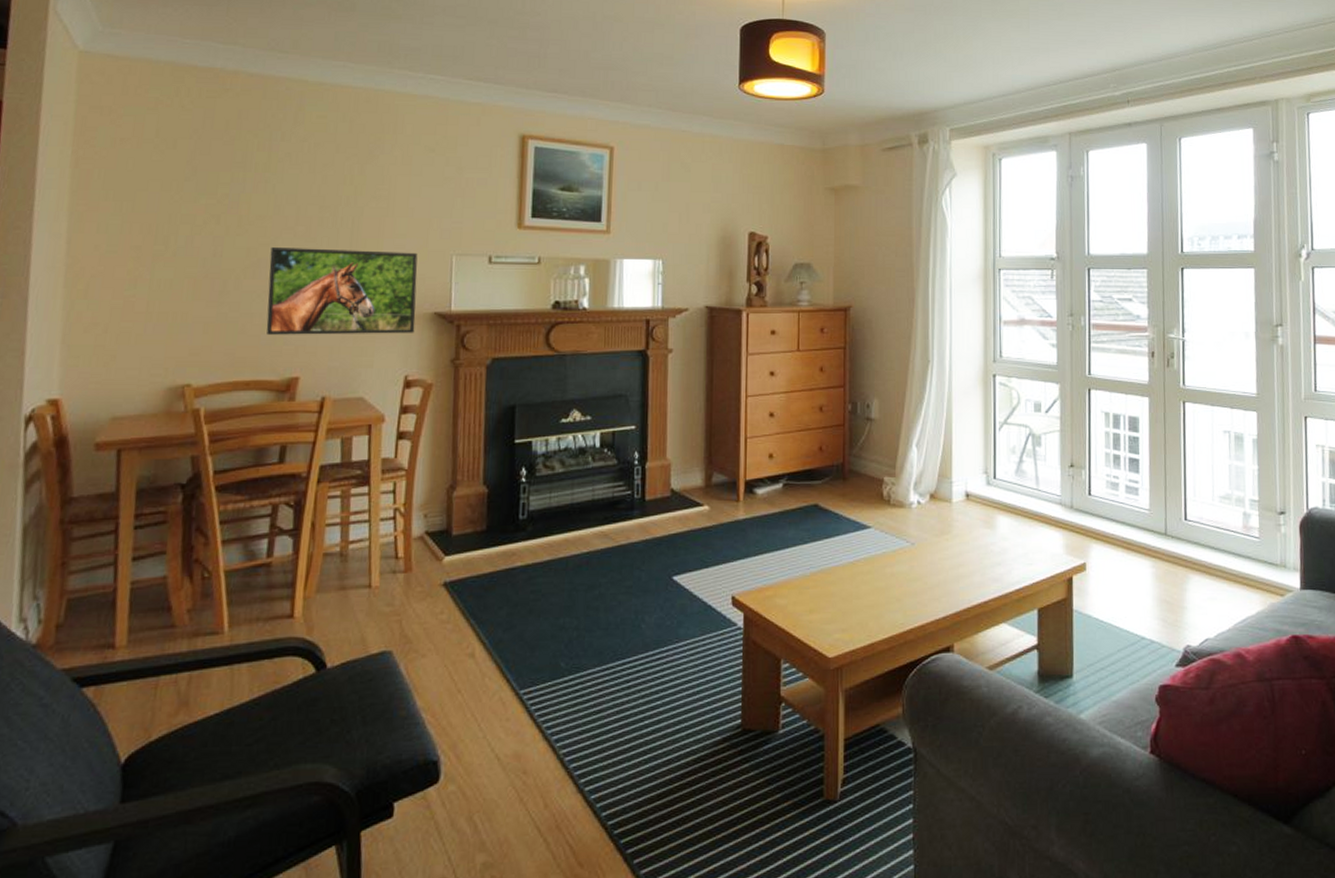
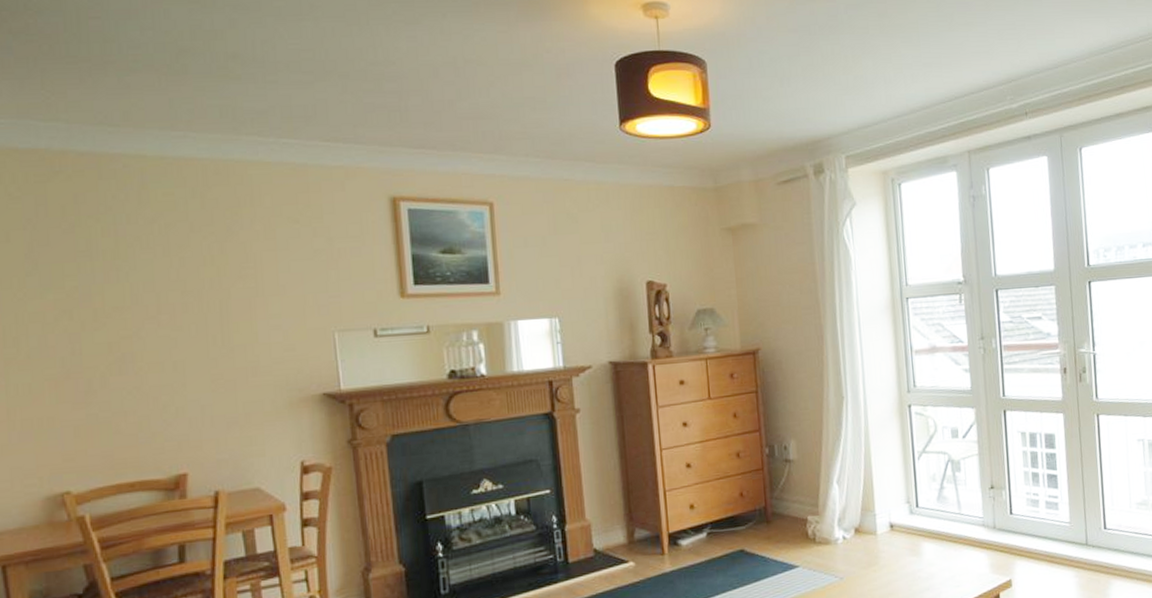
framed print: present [266,247,418,335] -> none [134,332,305,432]

